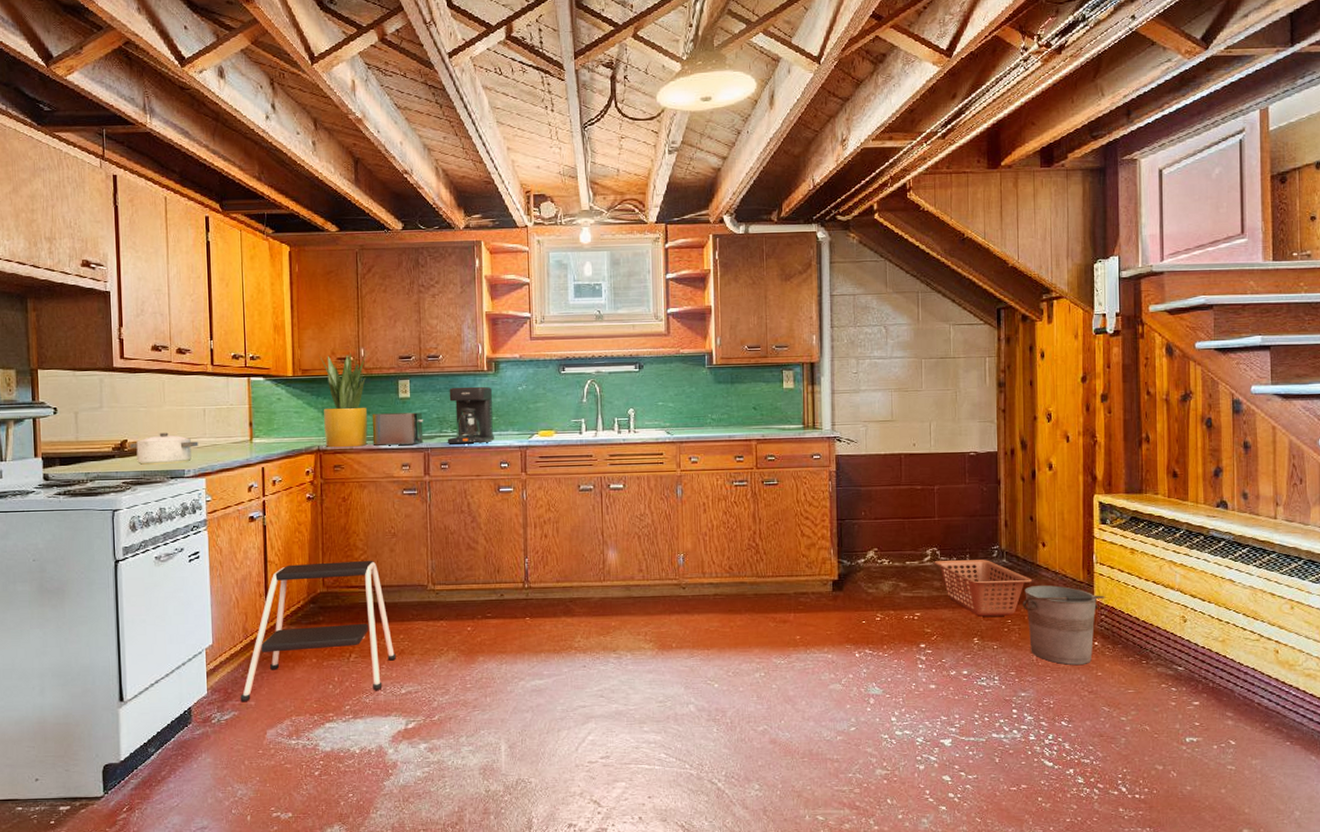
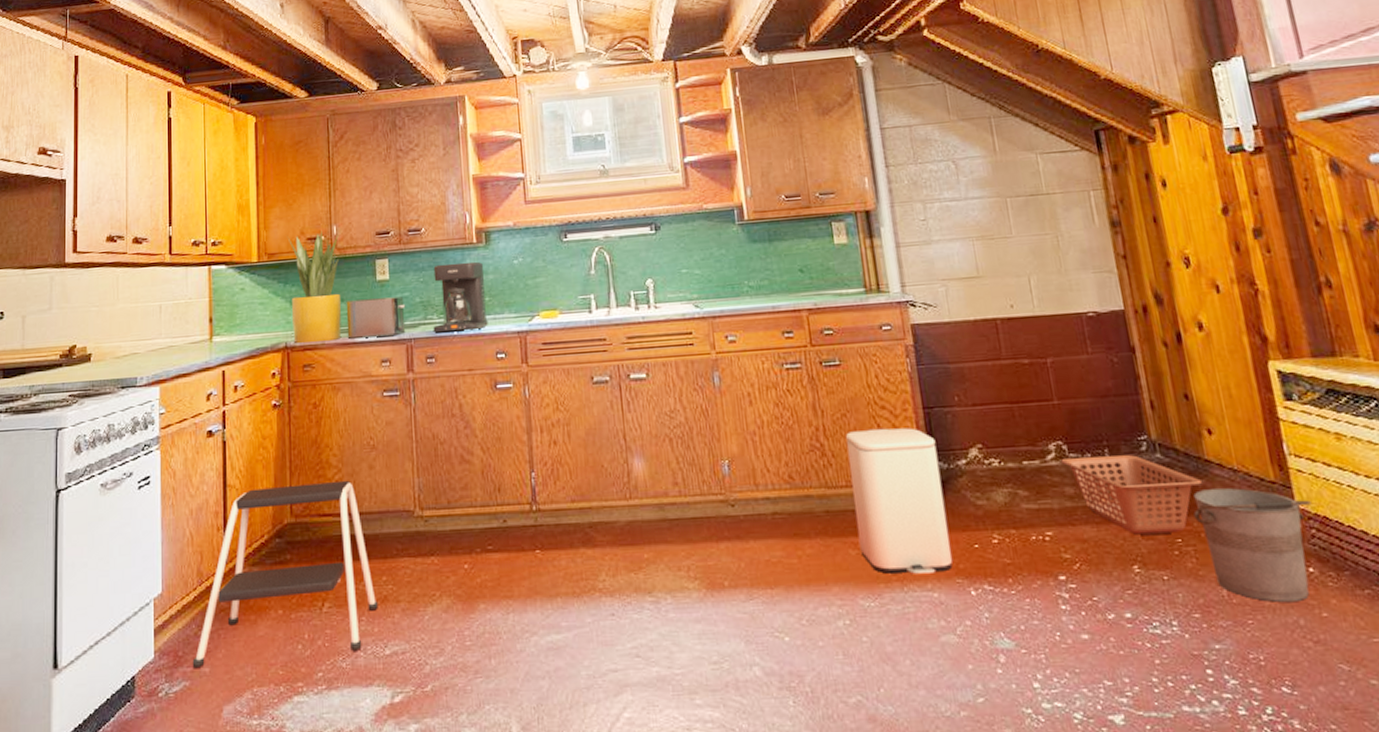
cooking pot: present [130,432,198,466] -> none [79,334,153,375]
pedal bin: none [775,533,846,642] -> present [845,428,953,576]

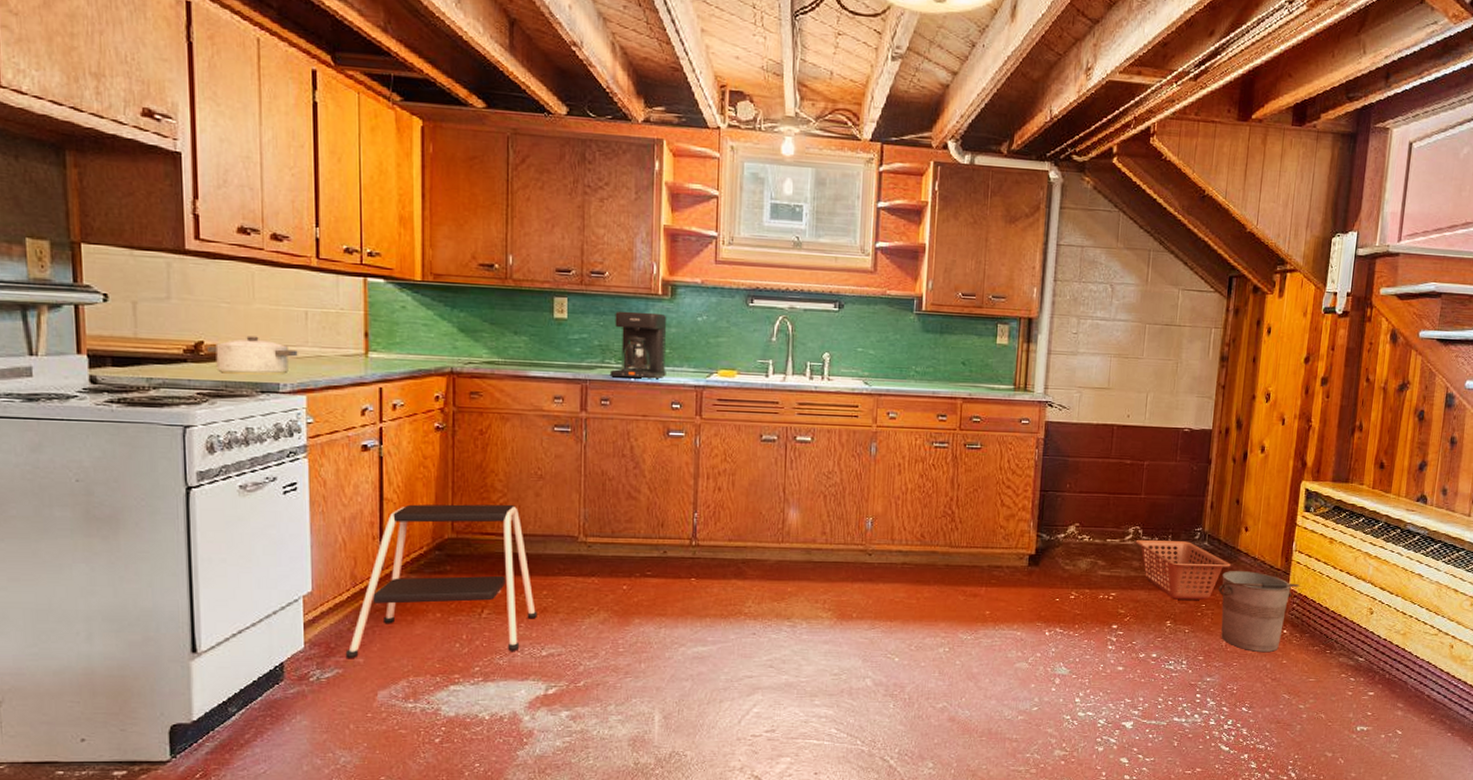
cooking pot: none [79,334,153,375] -> present [207,336,298,376]
planter: present [287,229,342,344] -> none [456,257,515,373]
toaster: present [346,296,406,340] -> none [519,334,583,375]
pedal bin: present [845,428,953,576] -> none [967,503,1044,619]

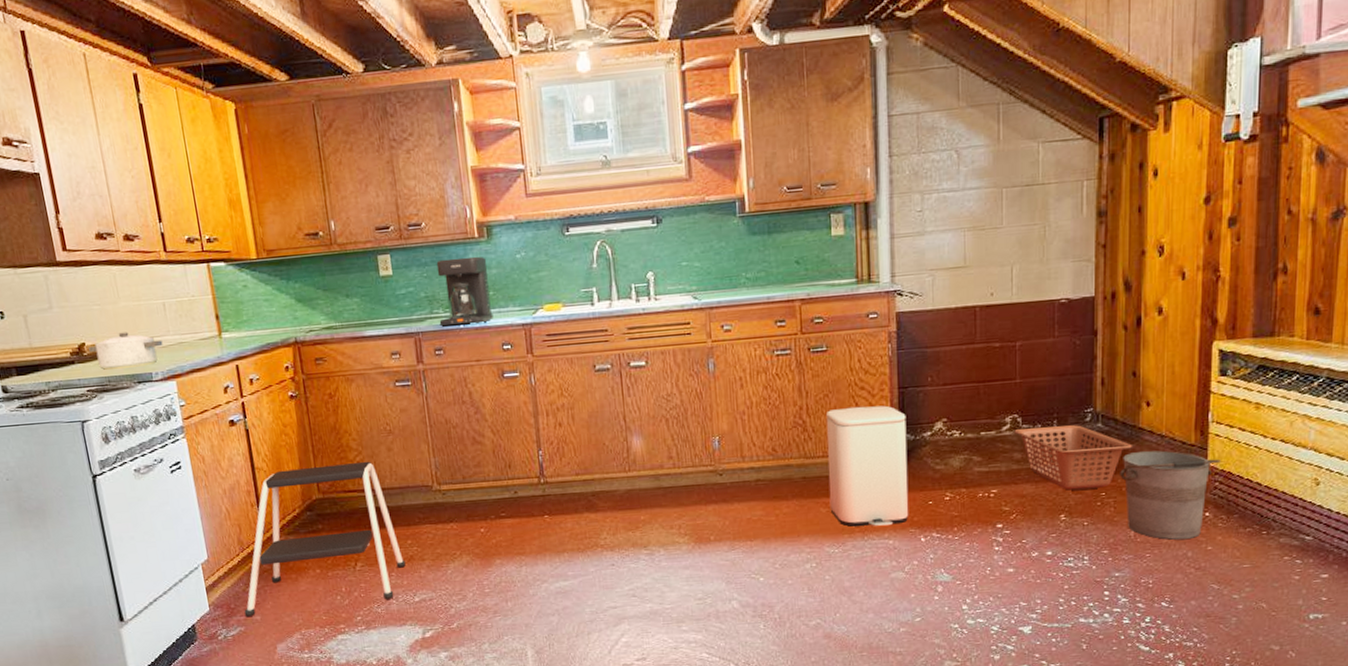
pedal bin: none [967,503,1044,619] -> present [825,405,909,527]

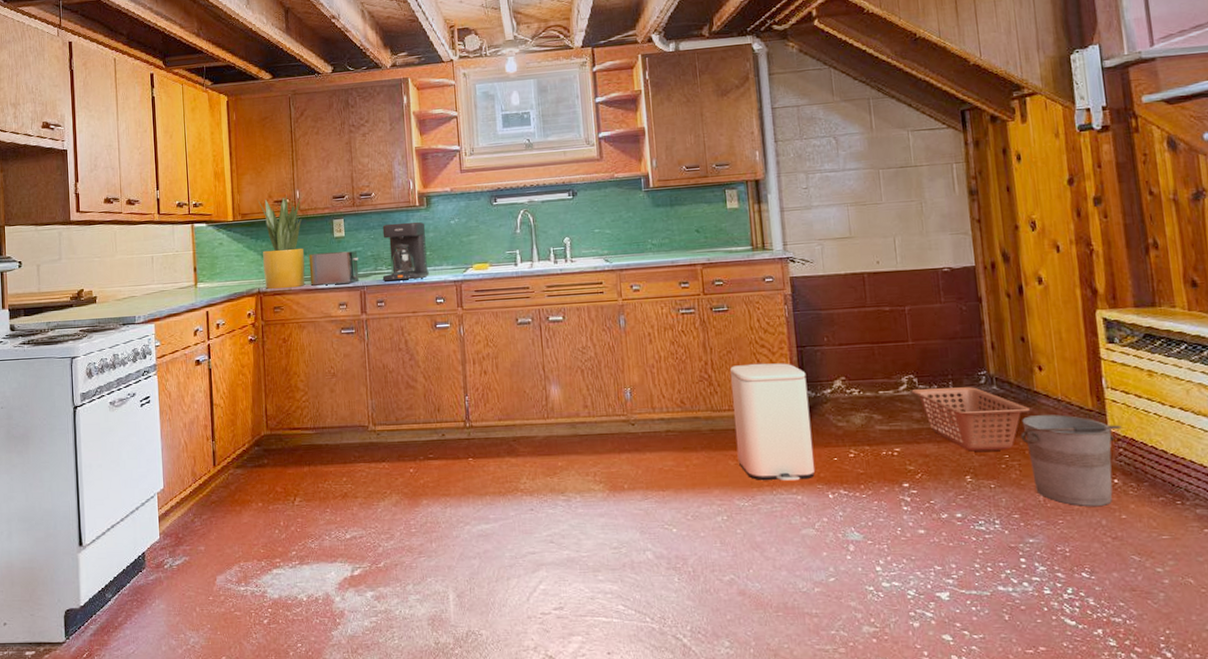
cooking pot: present [88,332,163,371] -> none [86,280,148,314]
step stool: present [244,461,406,617] -> none [190,401,340,546]
planter: none [284,224,350,339] -> present [257,193,306,290]
toaster: none [351,291,413,334] -> present [308,251,360,287]

